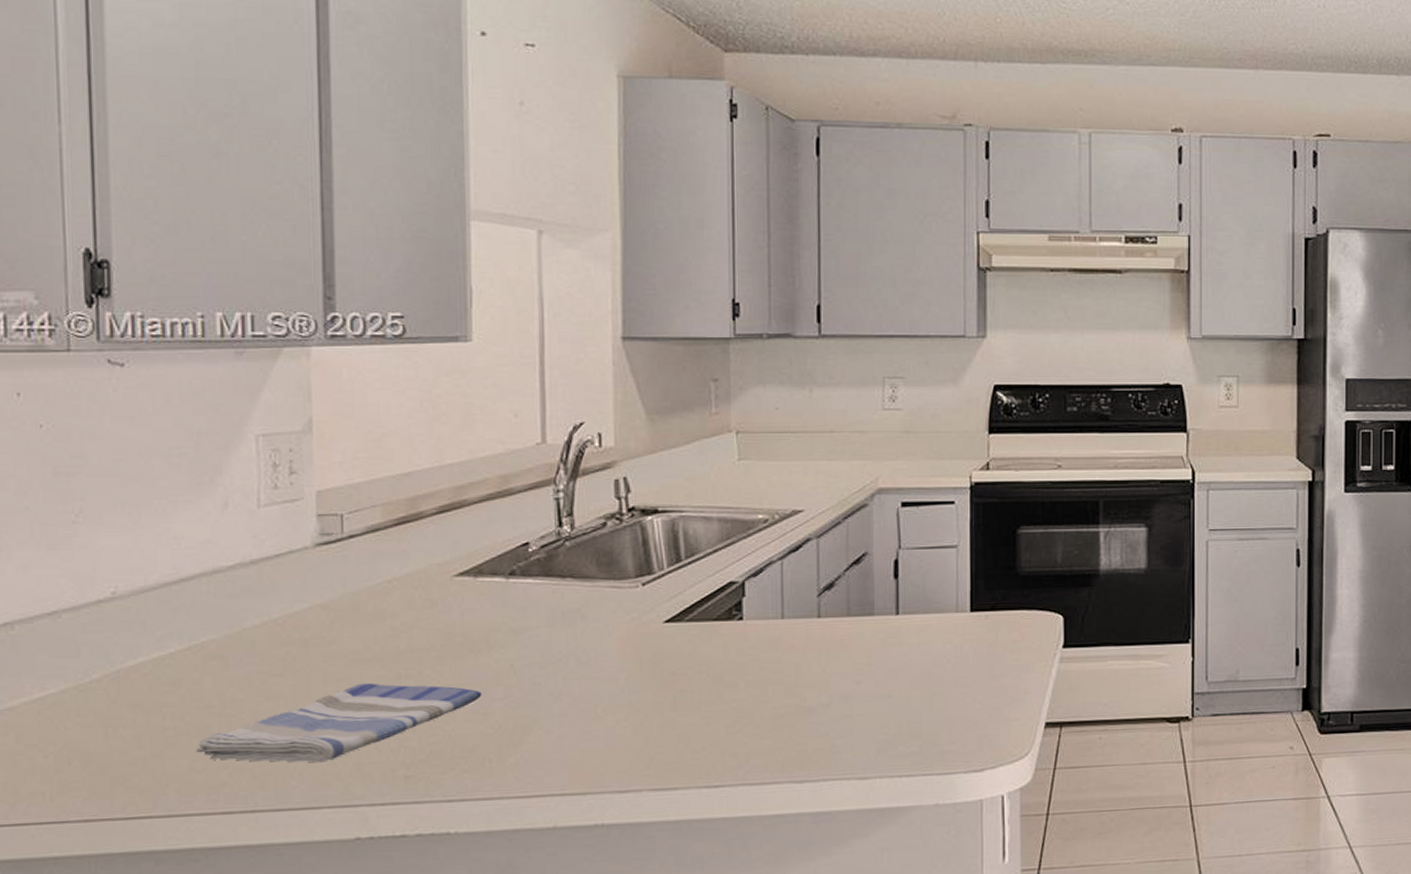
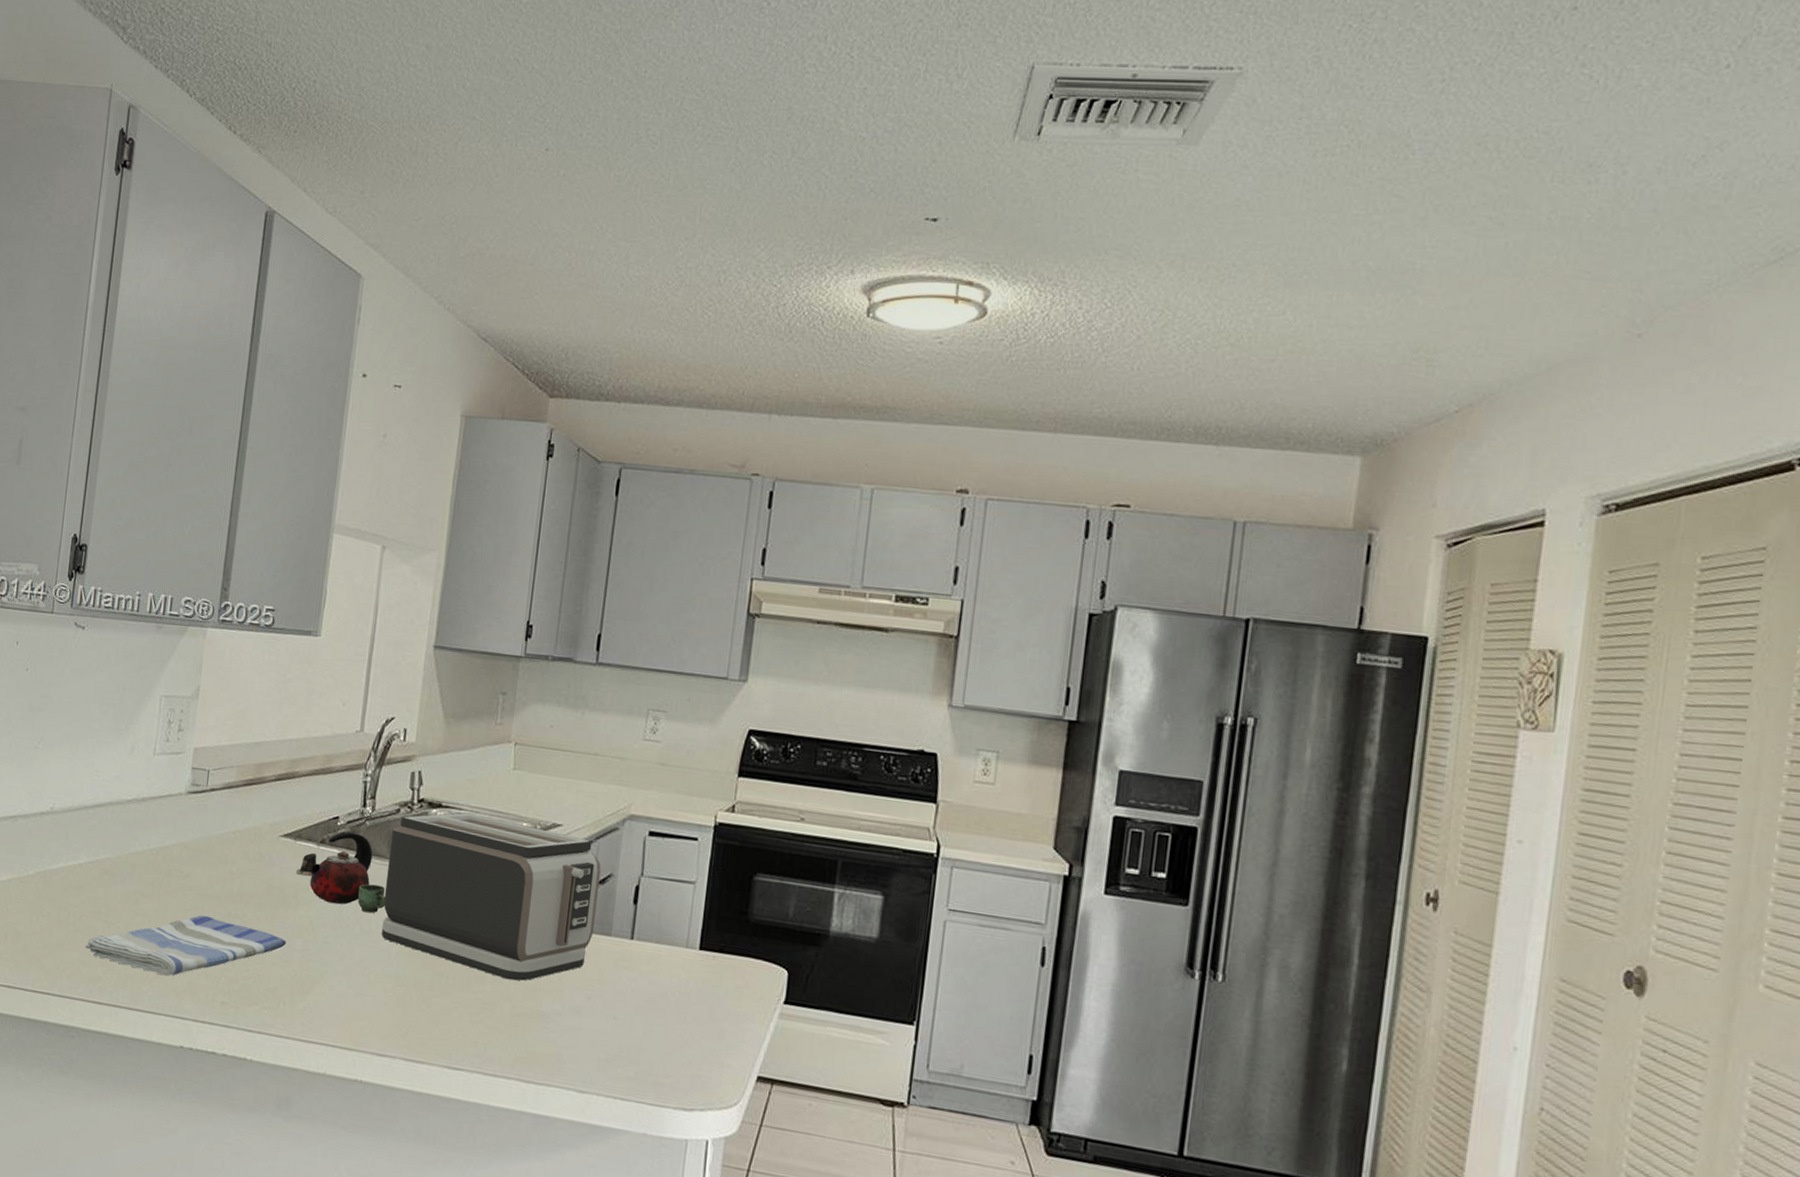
kettle: none [481,557,604,643] -> present [295,831,386,914]
toaster: none [600,514,855,682] -> present [382,812,601,981]

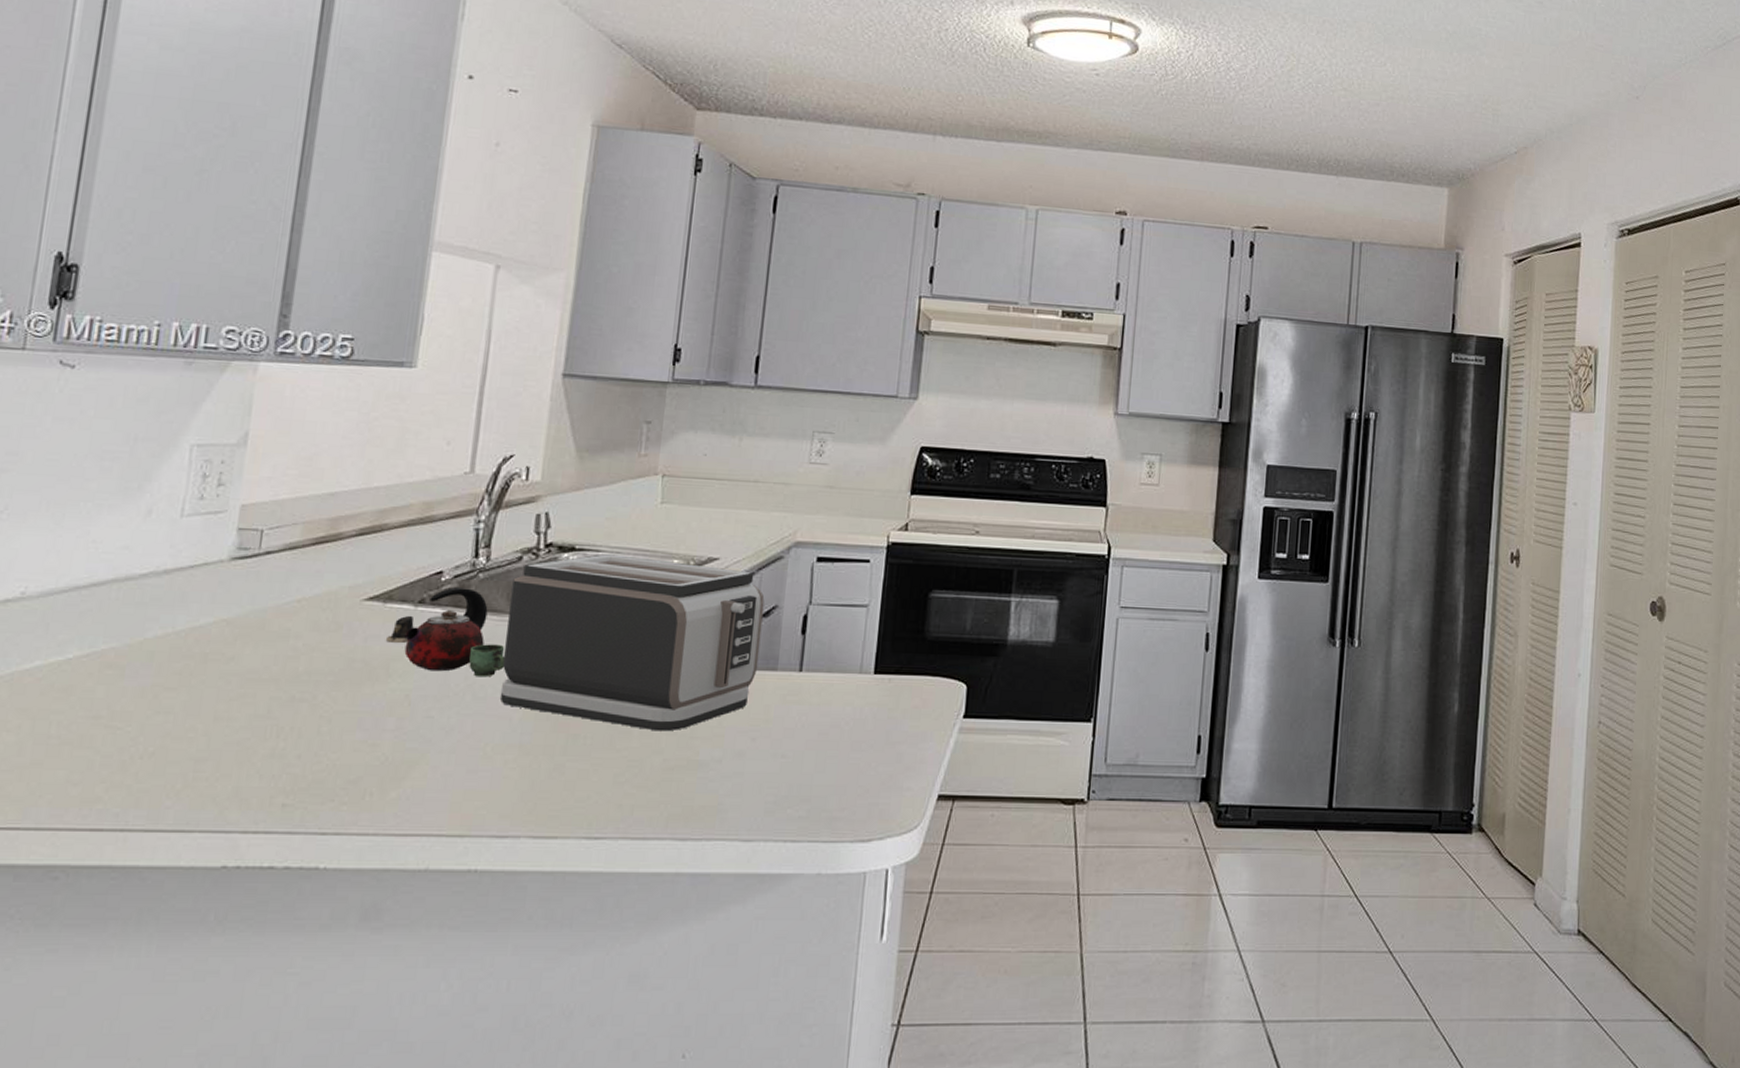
dish towel: present [84,915,287,977] -> none [75,703,373,784]

